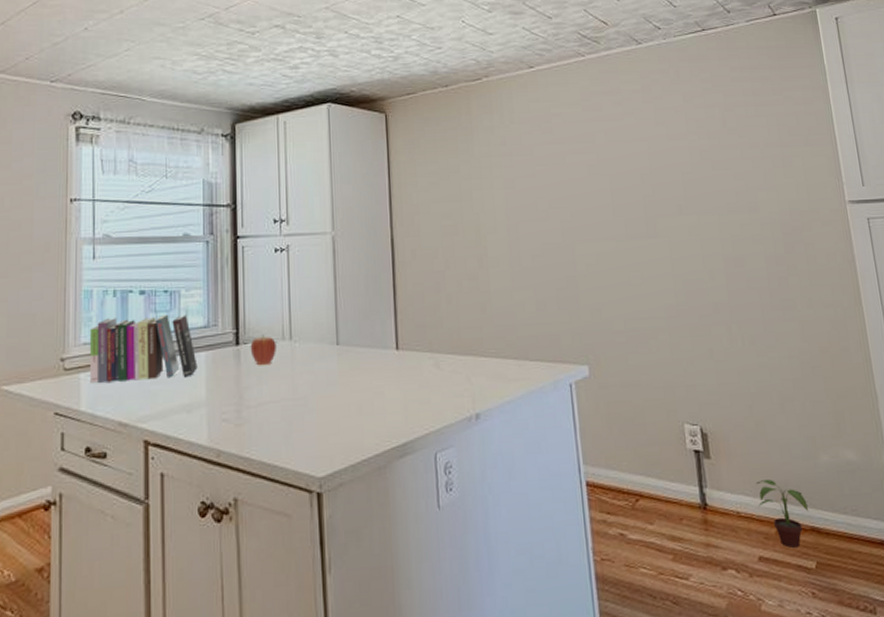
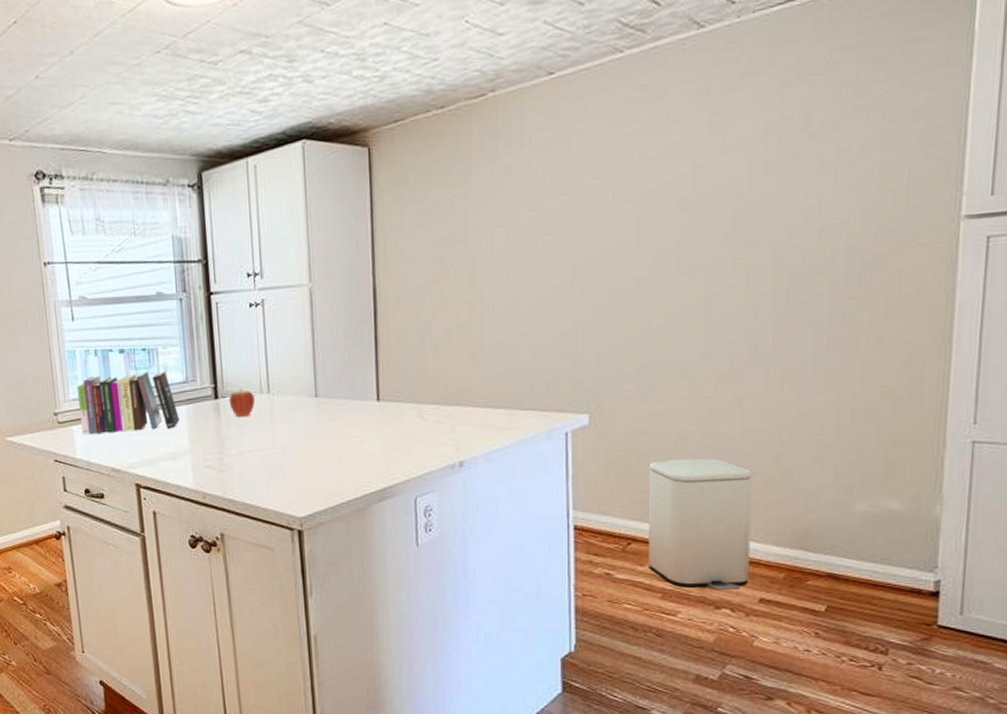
pedal bin: none [645,409,747,550] -> present [647,458,753,591]
potted plant: present [755,479,808,548] -> none [768,527,828,592]

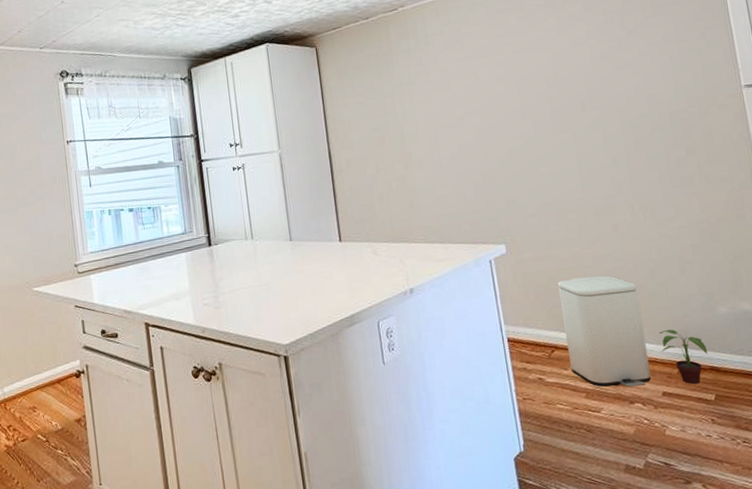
books: present [76,371,180,434] -> none [94,225,181,282]
fruit: present [228,388,255,417] -> none [220,236,242,260]
potted plant: none [768,527,828,592] -> present [658,329,708,384]

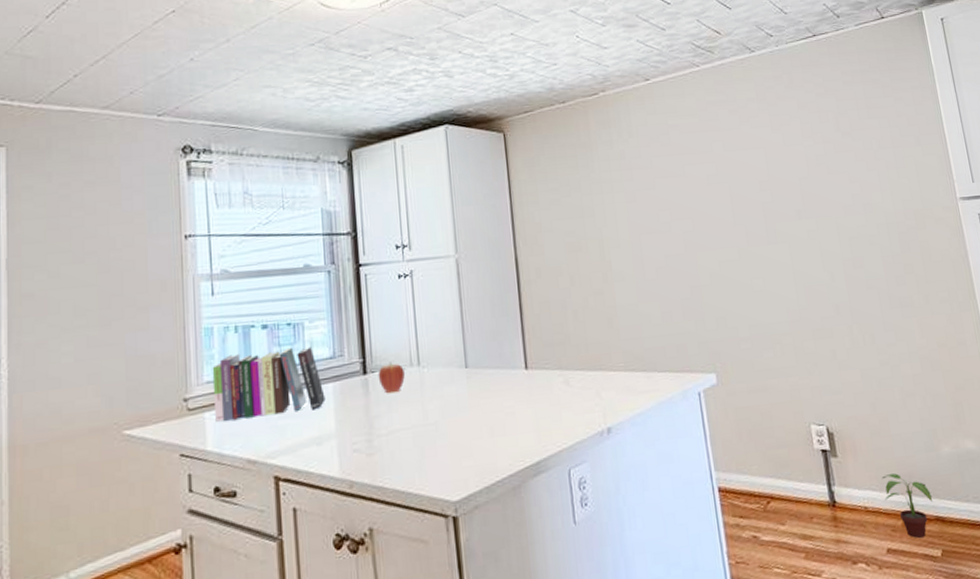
books: none [94,225,181,282] -> present [212,346,326,422]
fruit: none [220,236,242,260] -> present [378,362,405,393]
pedal bin: present [557,275,652,388] -> none [772,410,875,545]

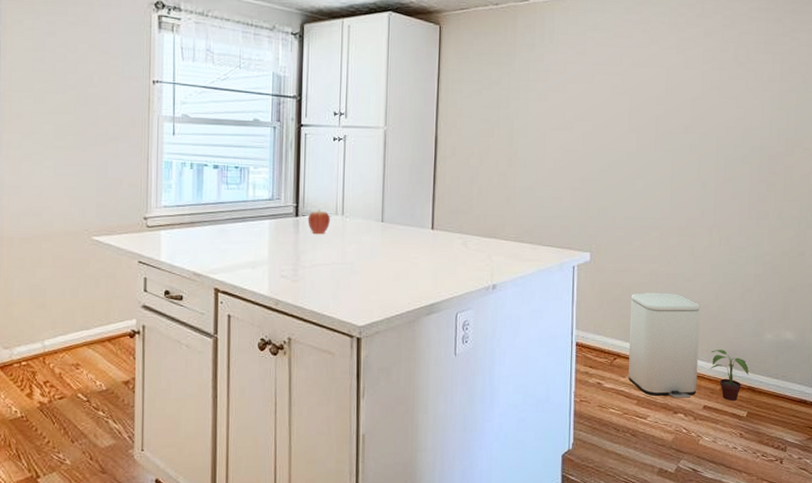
books: present [212,346,326,422] -> none [169,186,262,240]
pedal bin: none [772,410,875,545] -> present [628,293,701,399]

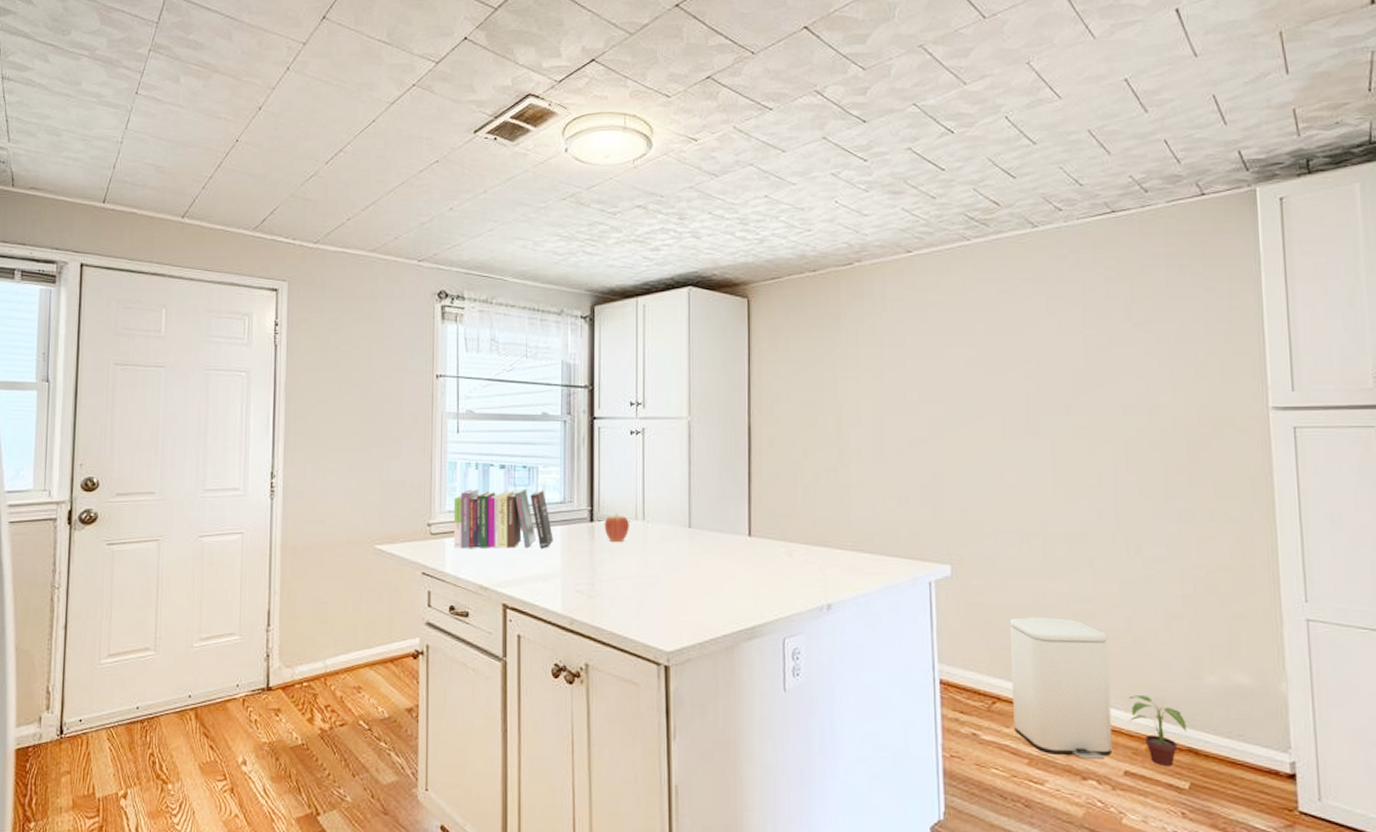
books: none [169,186,262,240] -> present [453,488,553,549]

